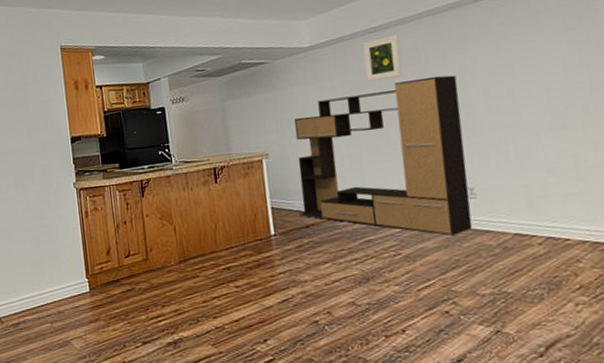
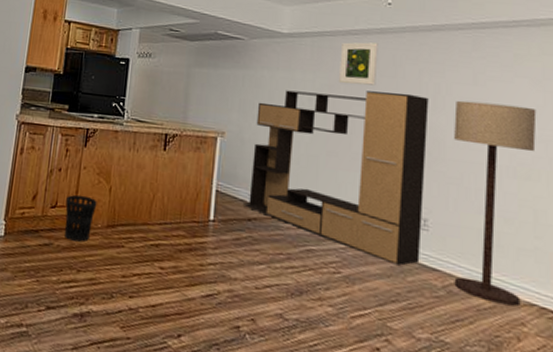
wastebasket: none [137,240,166,282] -> present [64,194,97,243]
floor lamp: none [483,61,574,249] -> present [454,100,537,307]

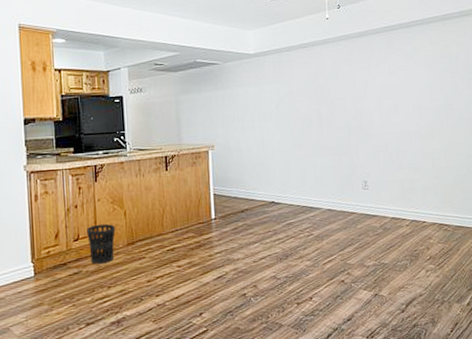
media console: present [242,90,429,266] -> none [235,89,365,219]
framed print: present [339,42,378,86] -> none [295,52,324,89]
floor lamp: present [454,100,537,307] -> none [378,85,431,229]

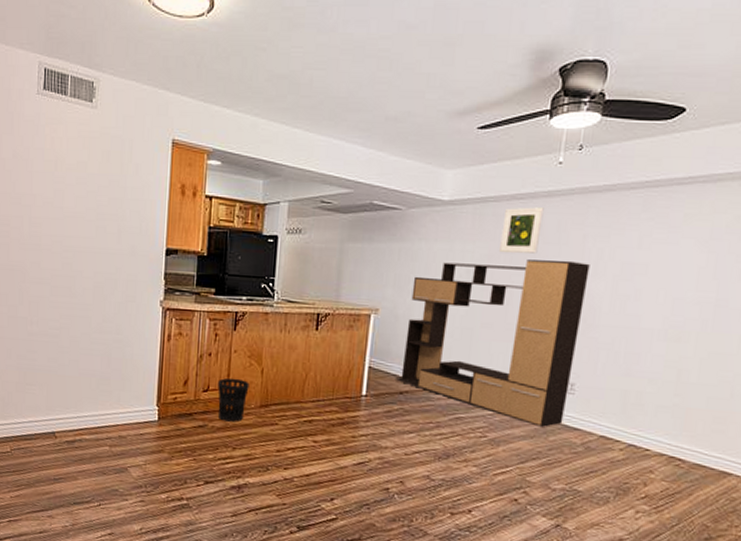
media console: none [235,89,365,219] -> present [394,259,590,427]
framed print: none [295,52,324,89] -> present [499,207,544,254]

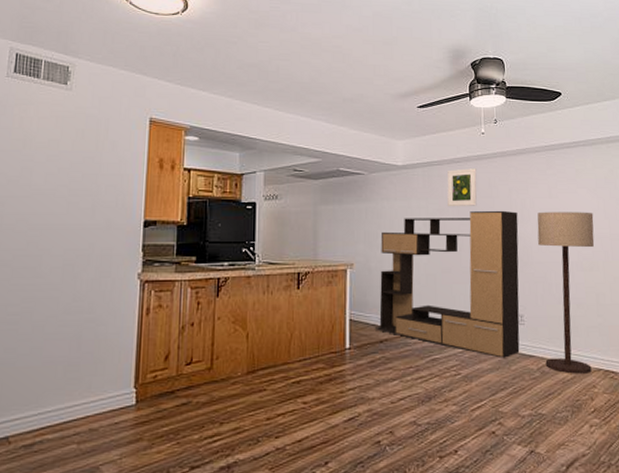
wastebasket: present [218,378,250,422] -> none [202,346,235,395]
floor lamp: none [592,265,698,457] -> present [537,212,595,374]

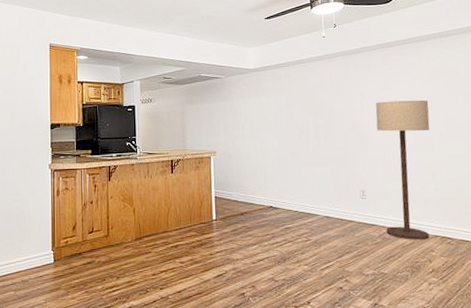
media console: present [374,210,520,358] -> none [235,102,363,227]
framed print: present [447,168,477,207] -> none [293,68,320,102]

